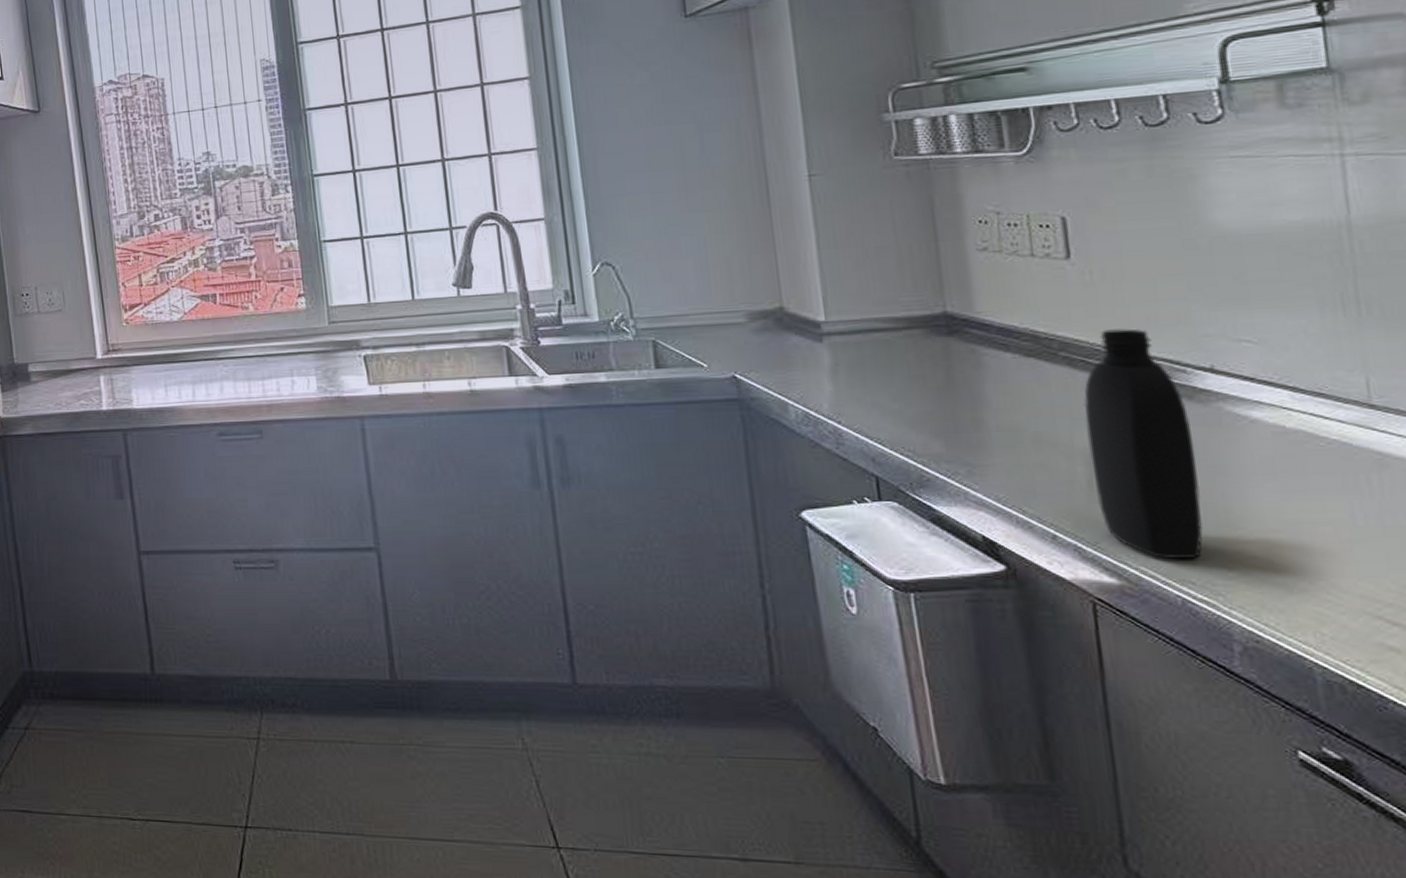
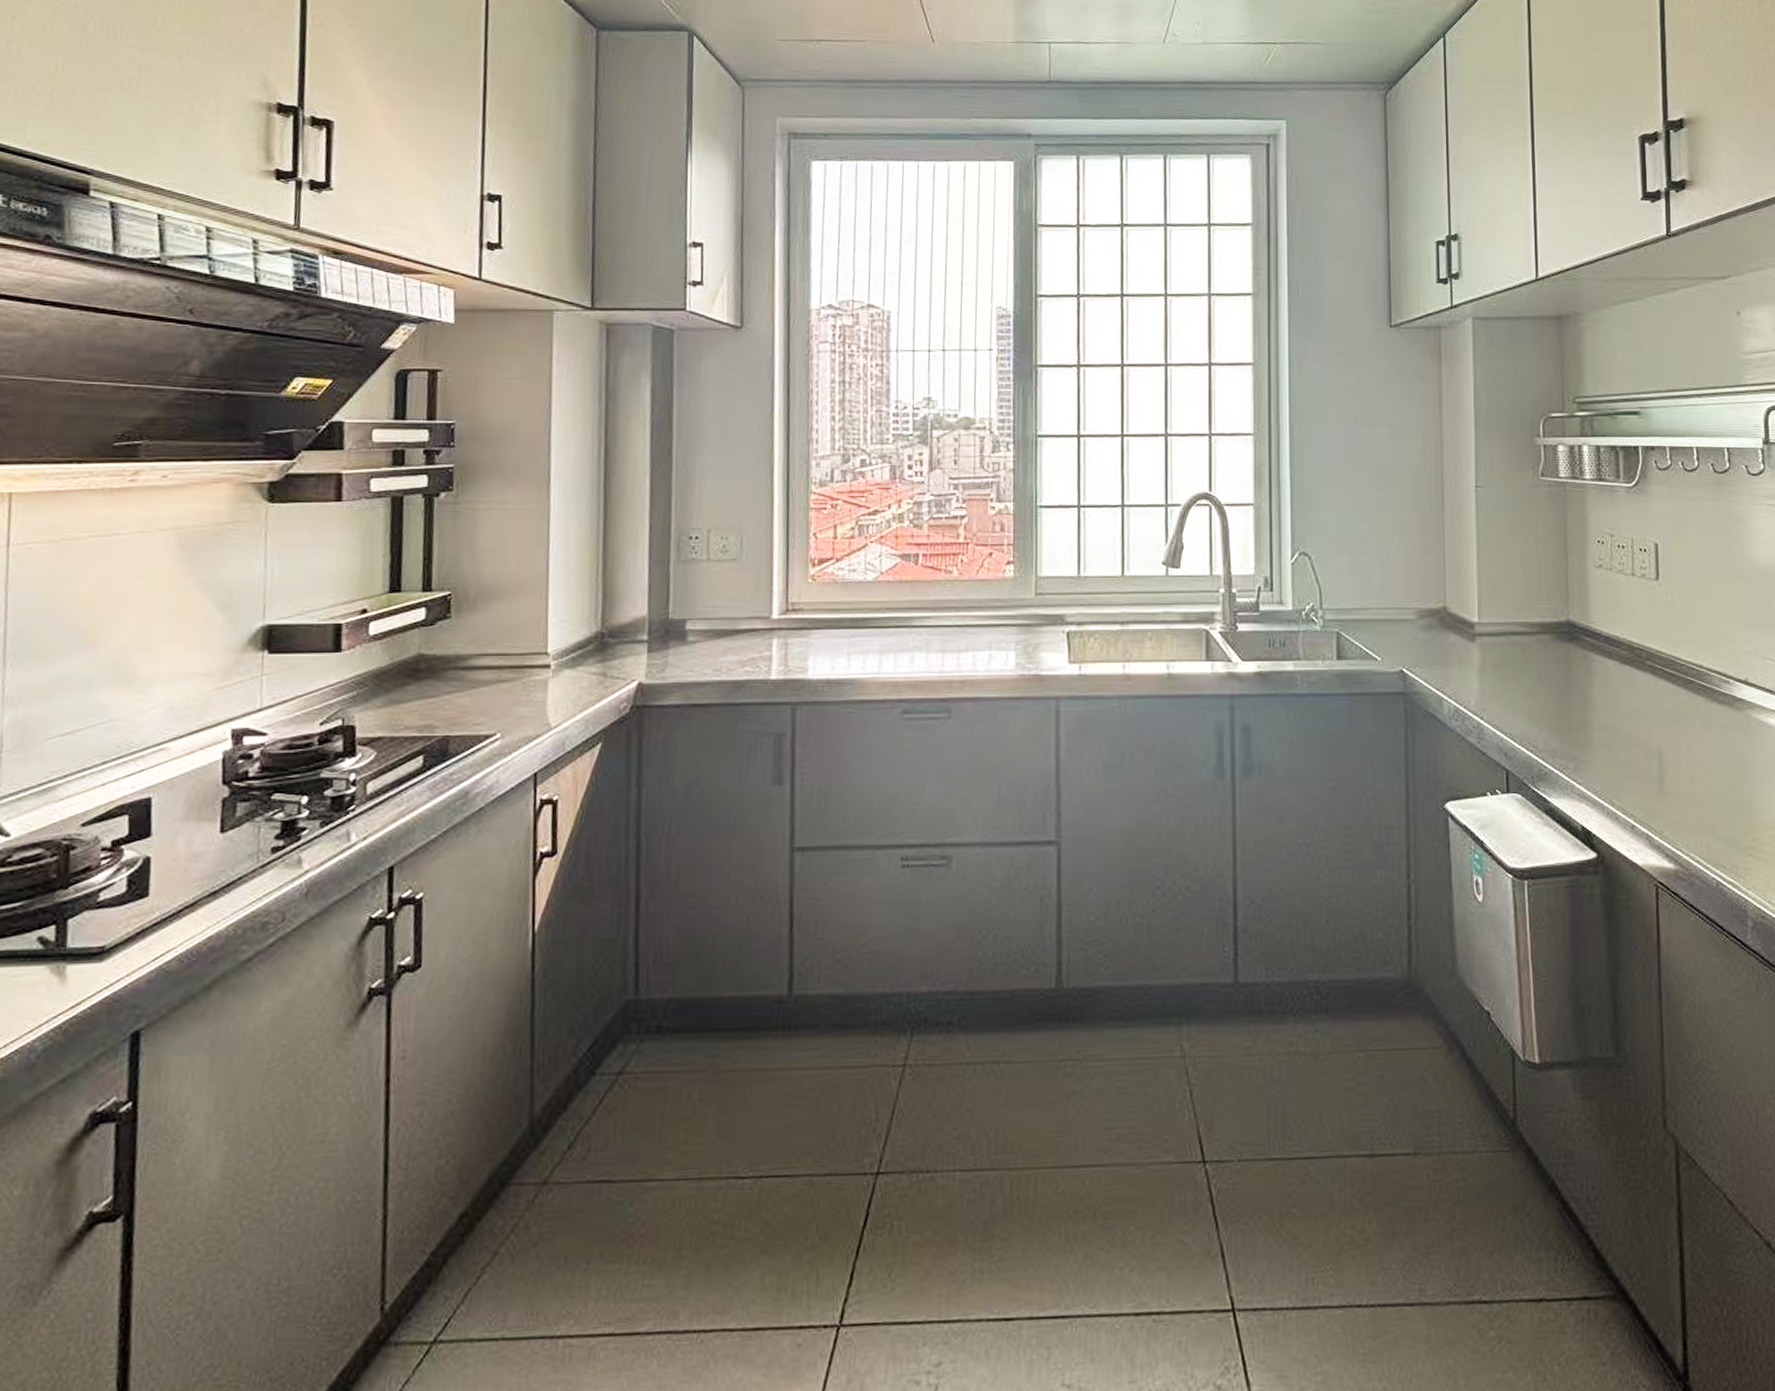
bottle: present [1083,328,1203,560] -> none [1660,643,1734,847]

